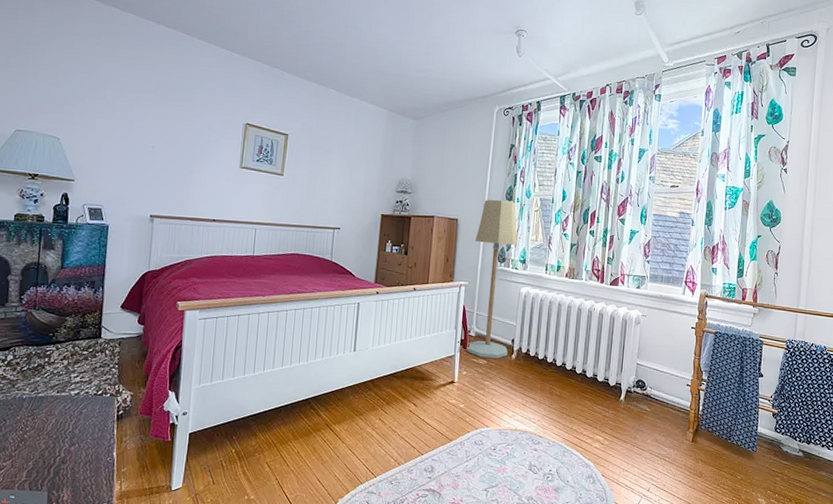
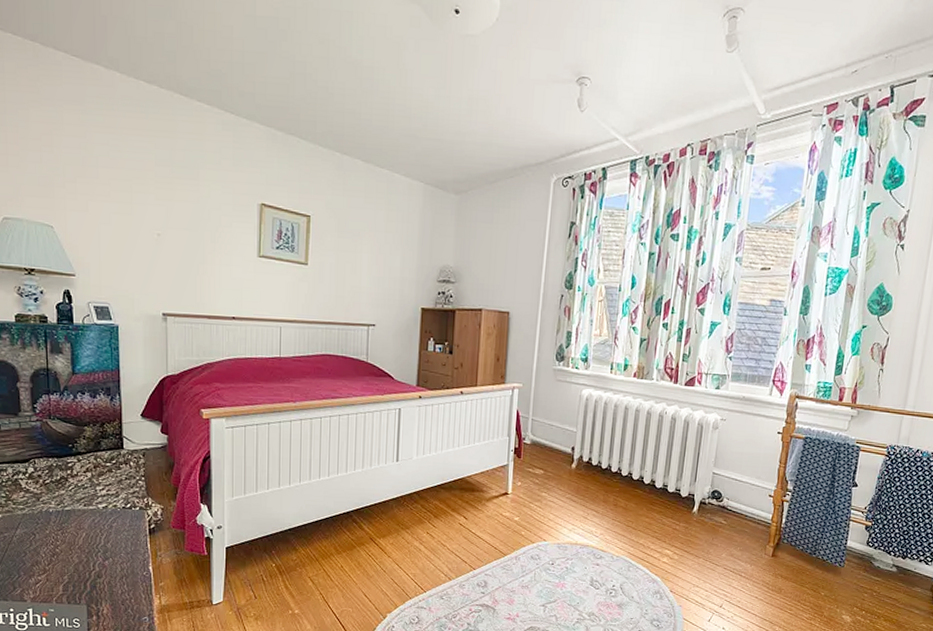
floor lamp: present [467,199,519,358] -> none [521,288,580,468]

